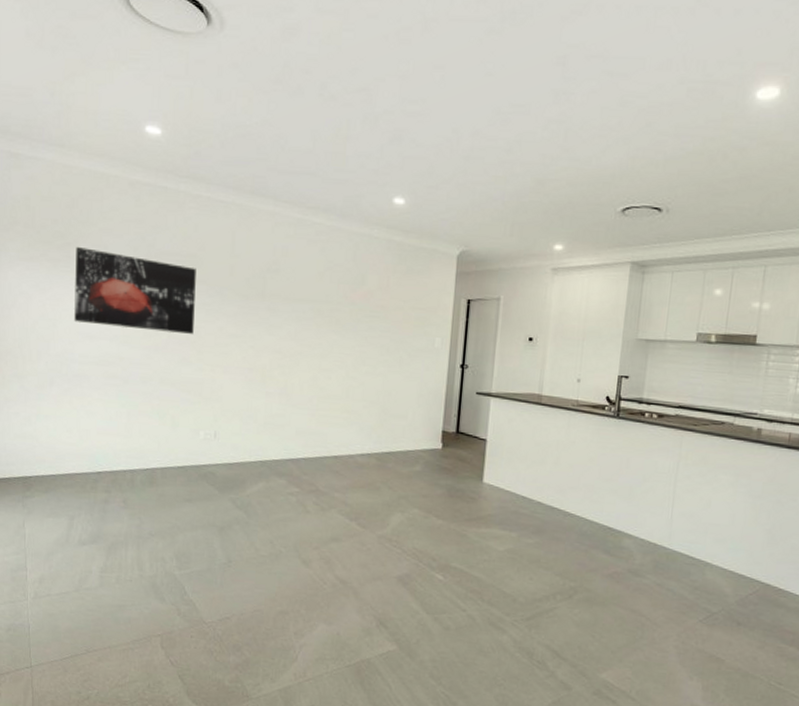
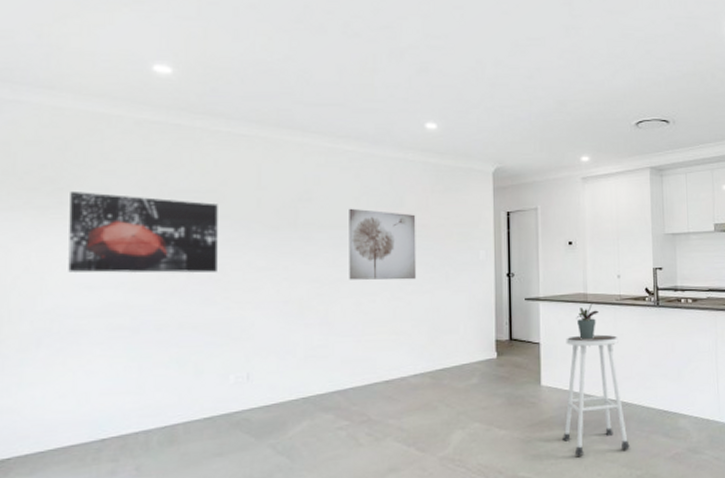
wall art: none [308,282,376,361] -> present [349,208,417,280]
stool: none [498,437,570,560] -> present [563,334,630,456]
potted plant: none [527,406,552,443] -> present [576,303,599,339]

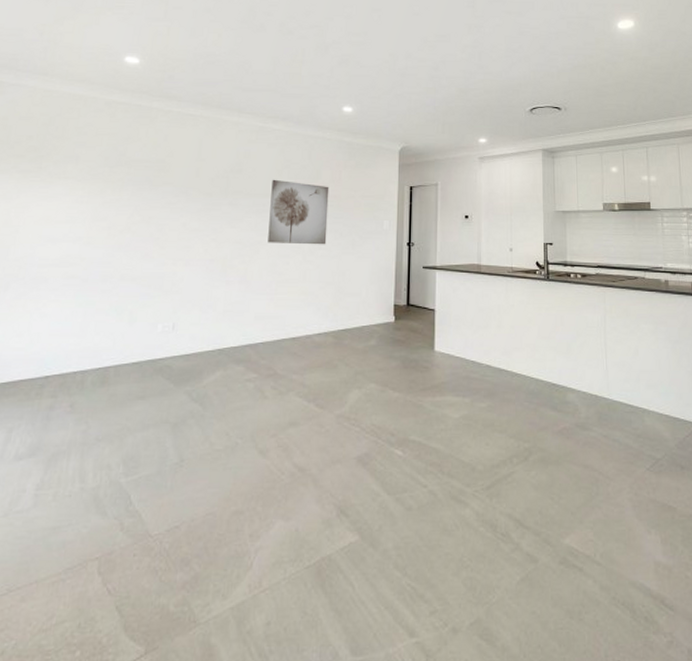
wall art: present [68,192,218,273] -> none [38,159,164,231]
stool: present [563,334,630,456] -> none [453,304,518,424]
potted plant: present [576,303,599,339] -> none [470,274,491,308]

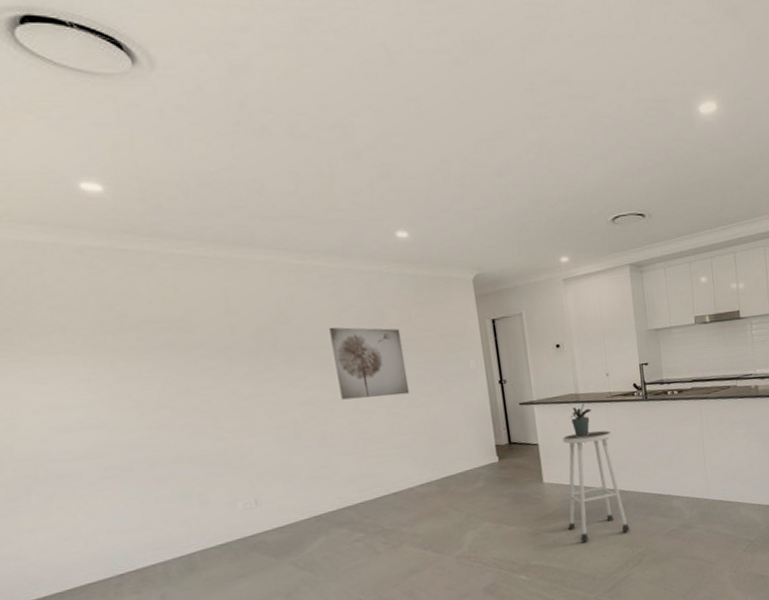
stool: none [453,304,518,424] -> present [562,430,630,542]
potted plant: none [470,274,491,308] -> present [570,402,591,437]

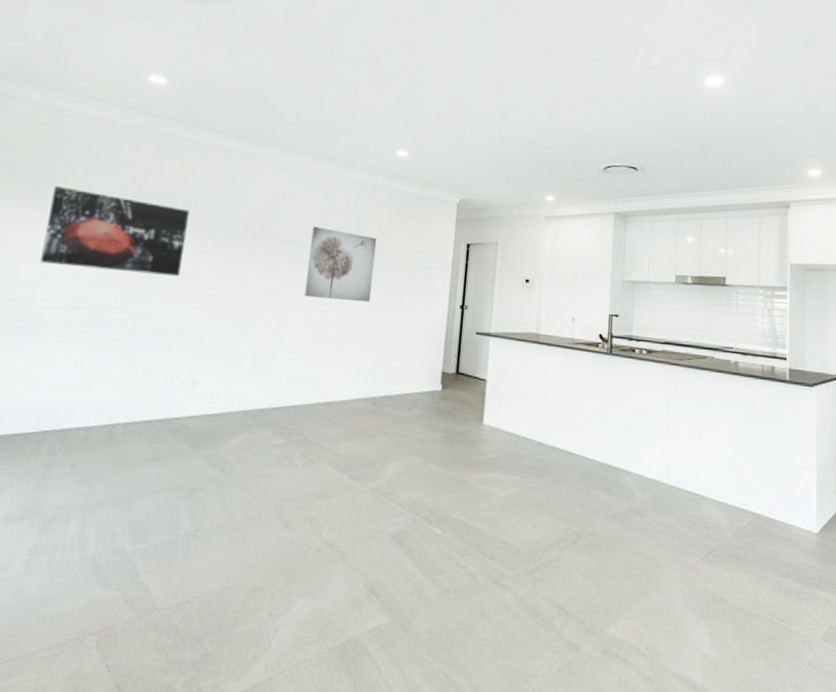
wall art: none [19,330,203,417] -> present [40,186,190,276]
stool: present [562,430,630,542] -> none [500,376,569,504]
potted plant: present [570,402,591,437] -> none [526,344,549,381]

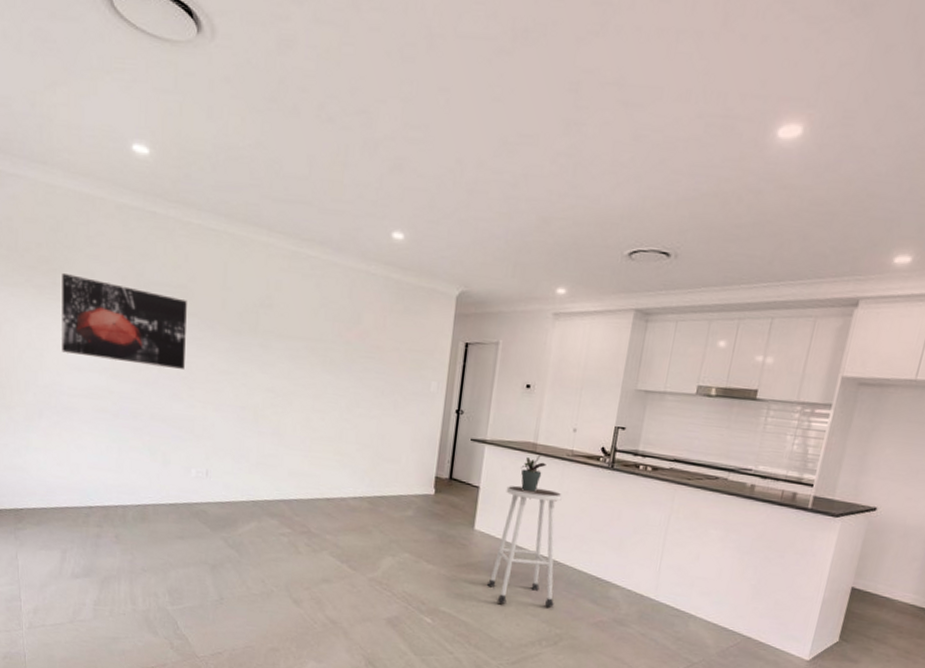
wall art: present [304,226,377,303] -> none [302,319,372,403]
stool: none [500,376,569,504] -> present [487,485,562,608]
potted plant: none [526,344,549,381] -> present [521,455,546,492]

